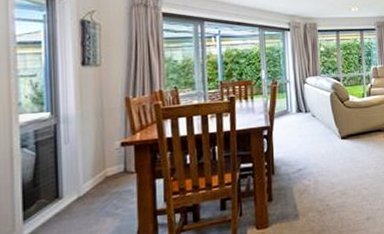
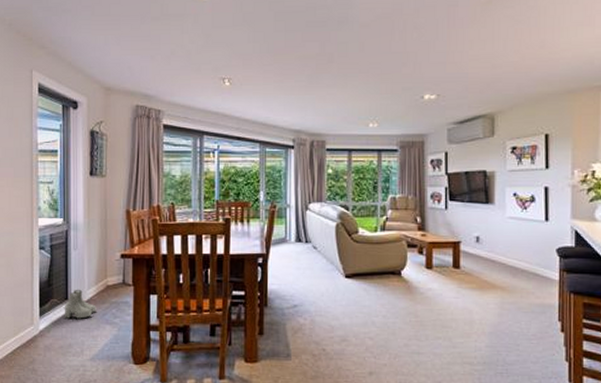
boots: none [54,184,95,218] -> present [64,289,96,319]

